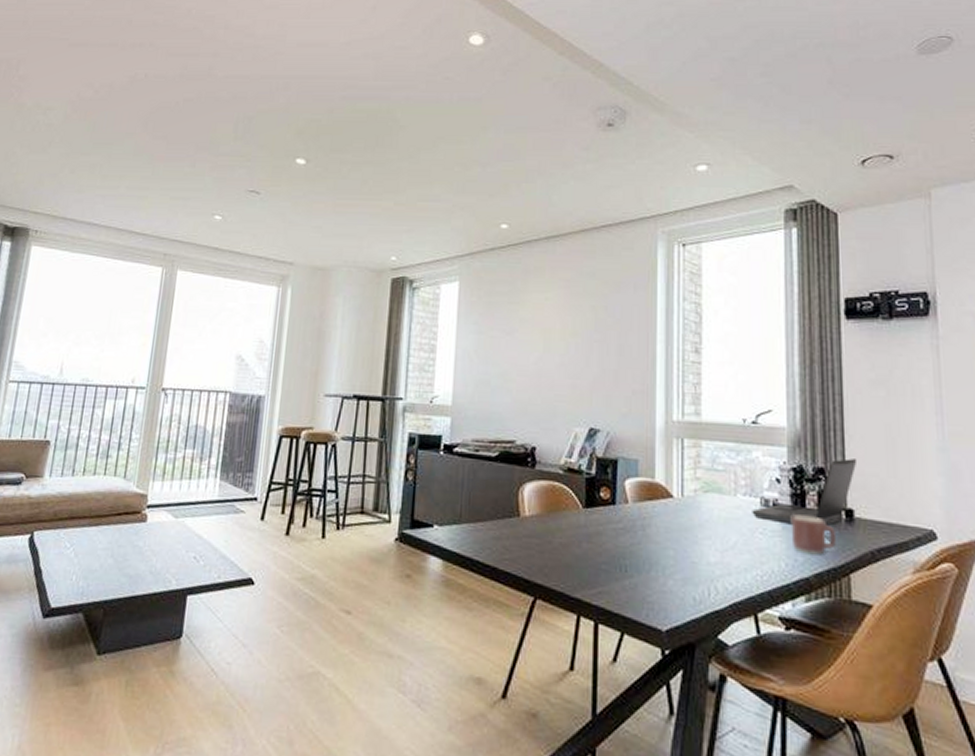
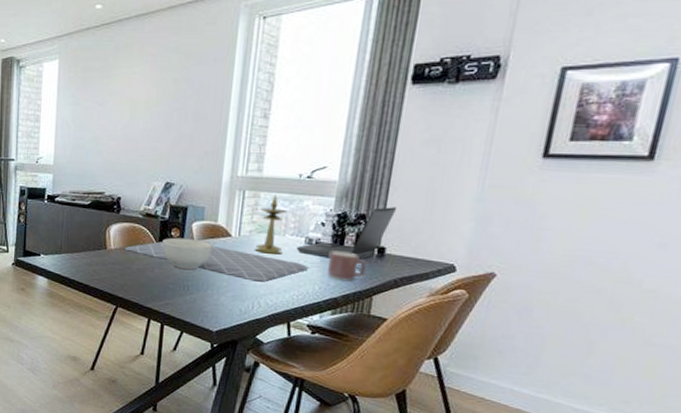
placemat: none [543,505,770,559] -> present [125,241,309,282]
bowl: none [590,499,652,544] -> present [162,237,213,270]
candlestick: none [703,444,736,521] -> present [255,195,288,255]

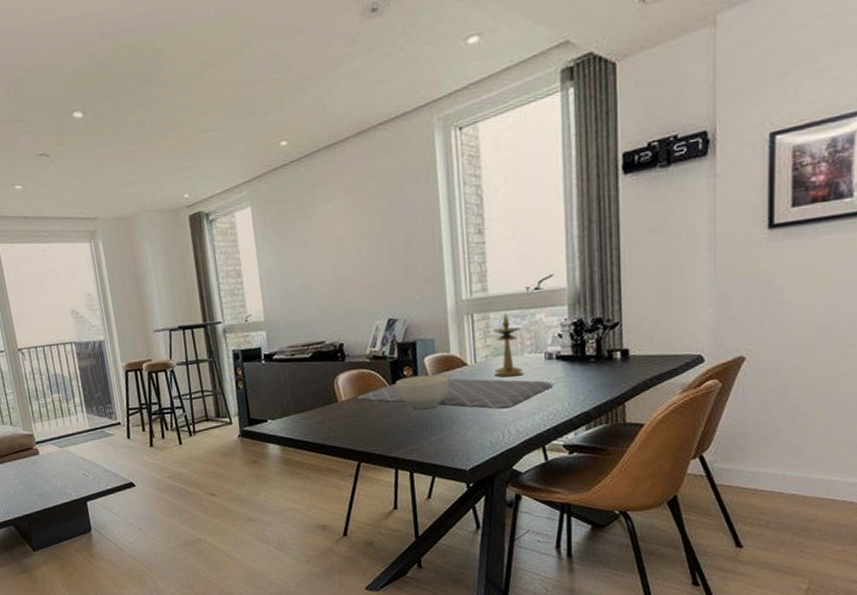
laptop computer: present [296,207,398,261] -> none [537,305,633,371]
mug: present [327,251,366,283] -> none [572,360,612,394]

